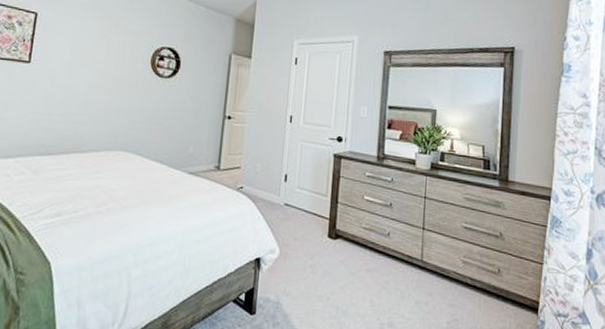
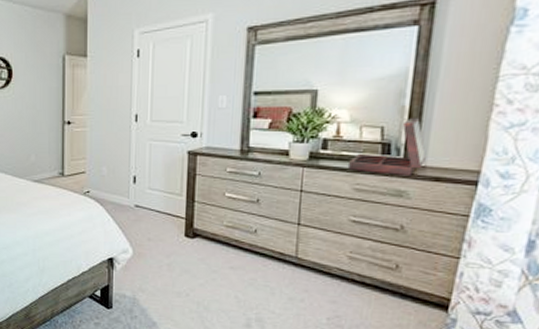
jewelry box: none [460,139,514,190] -> present [349,117,426,177]

